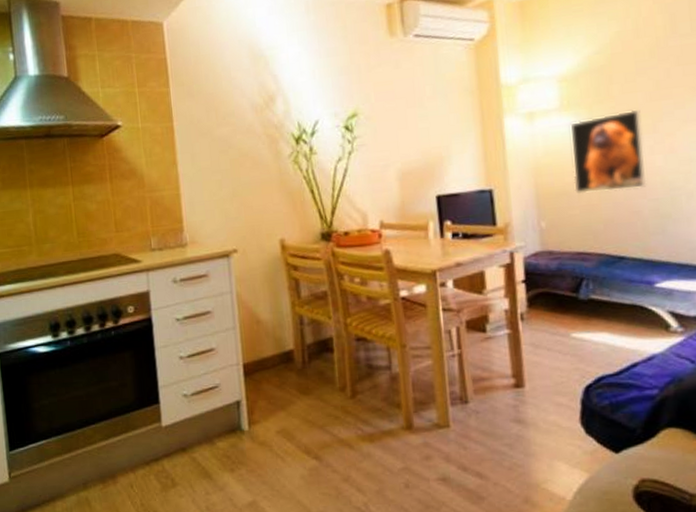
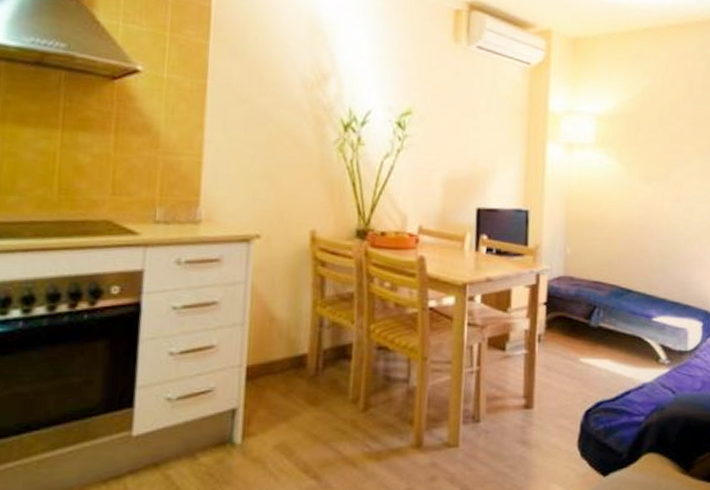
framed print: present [570,109,647,195] -> none [598,157,658,229]

